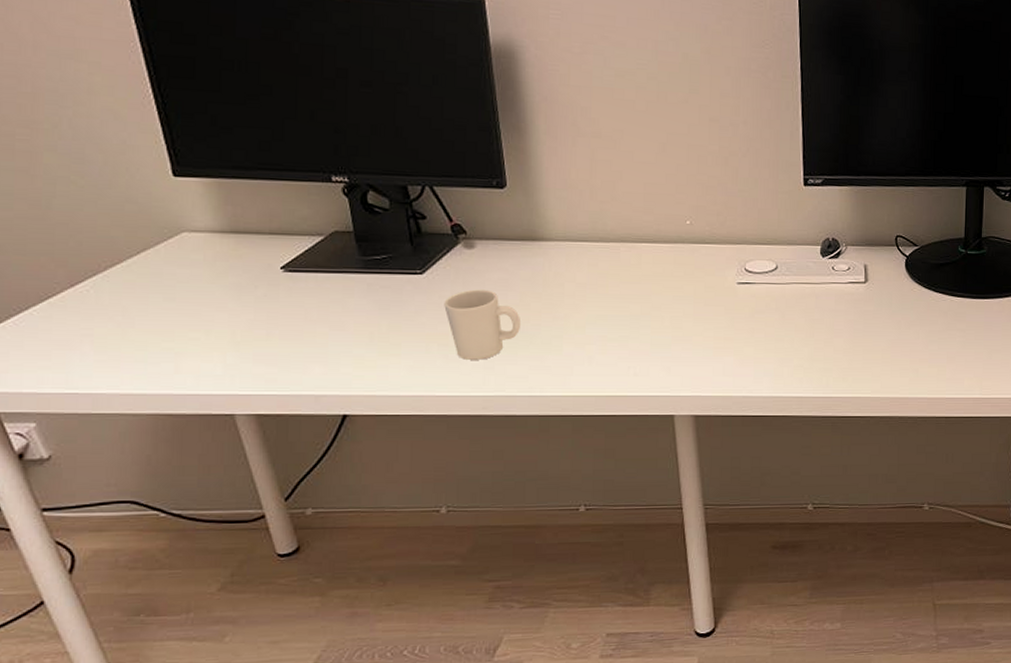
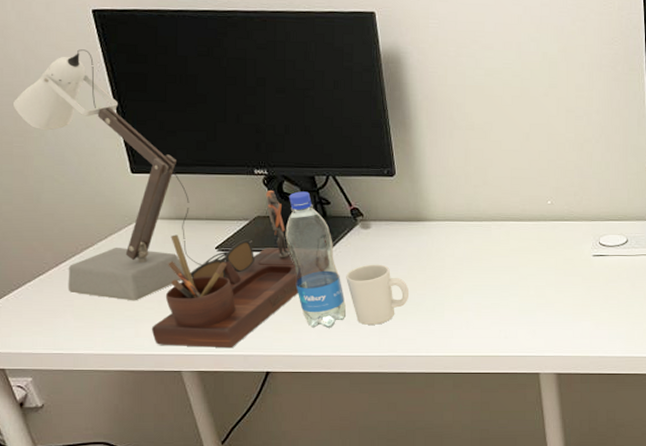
desk lamp: none [17,24,264,330] -> present [13,49,203,301]
desk organizer: none [195,201,386,386] -> present [151,191,299,347]
bottle: none [369,203,443,363] -> present [285,191,346,328]

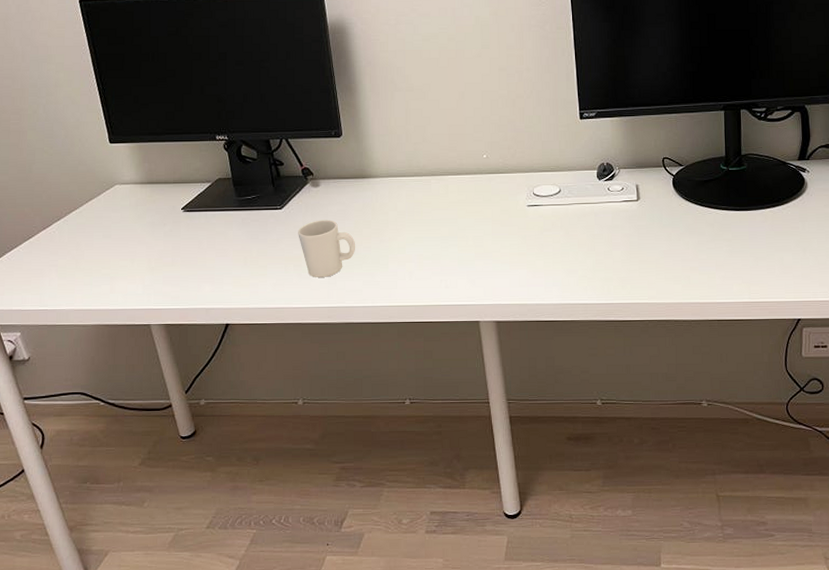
desk lamp: present [13,49,203,301] -> none [12,35,170,260]
desk organizer: present [151,191,299,347] -> none [124,154,255,302]
bottle: present [285,191,346,328] -> none [243,154,298,281]

